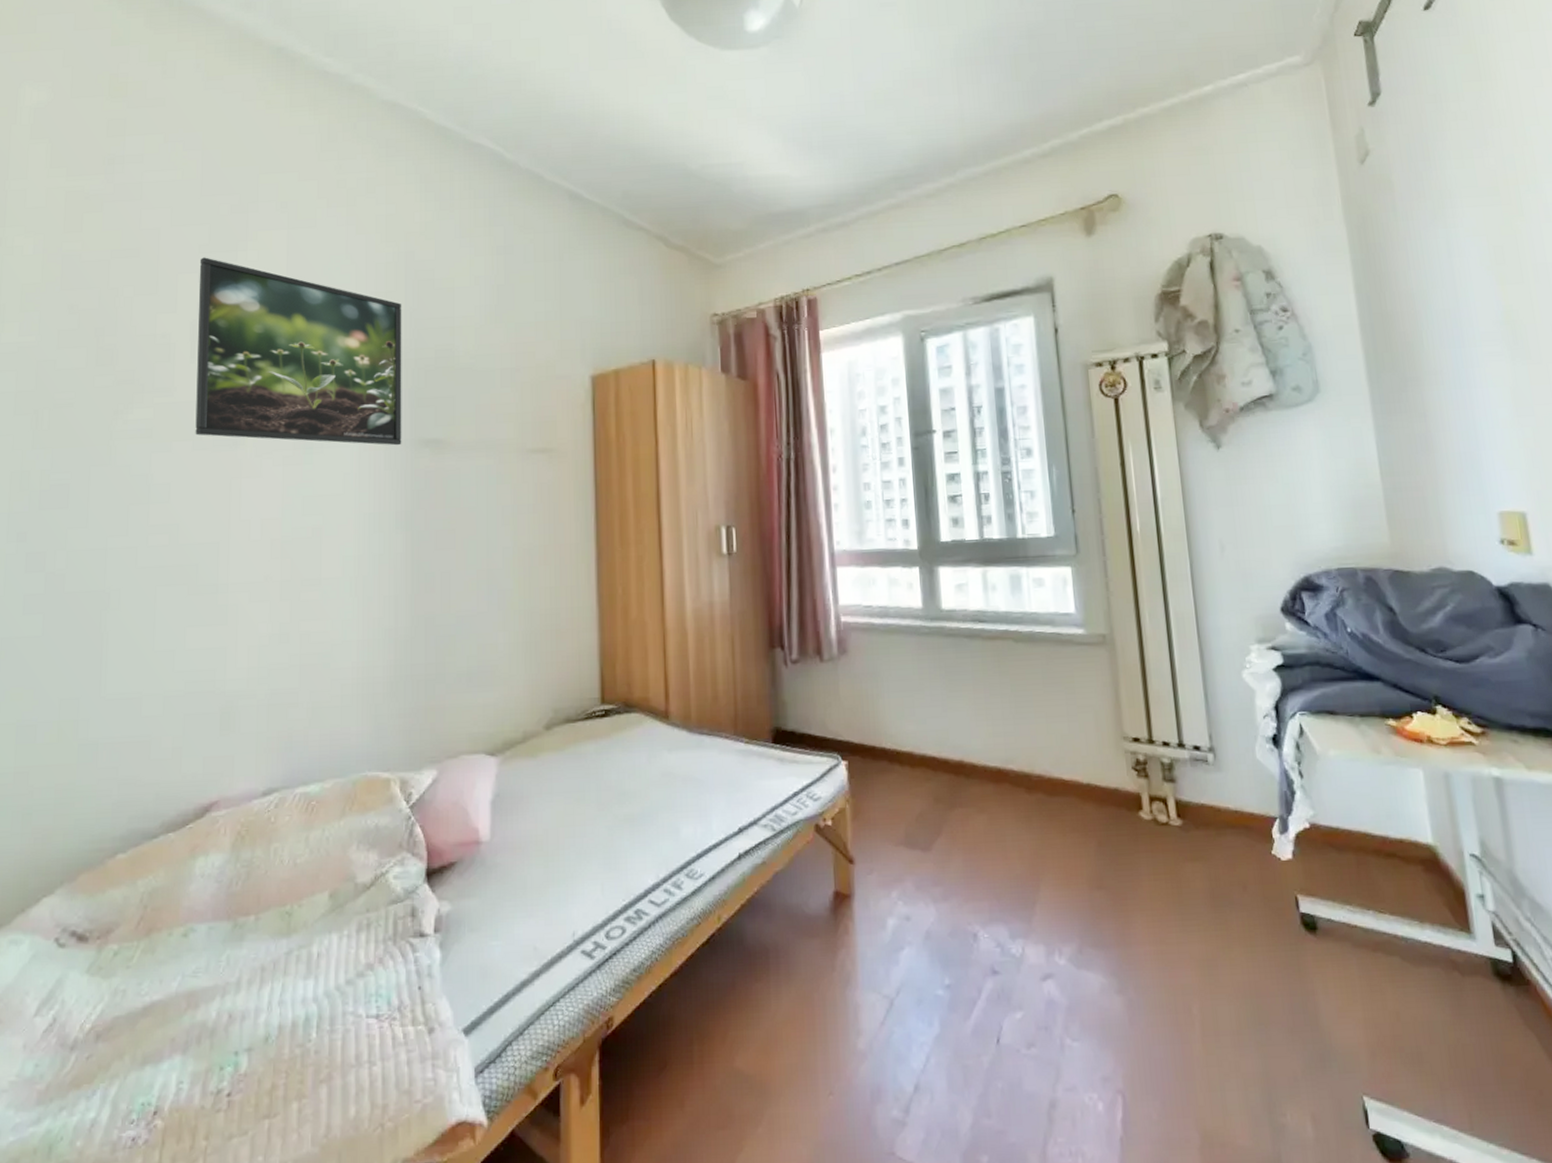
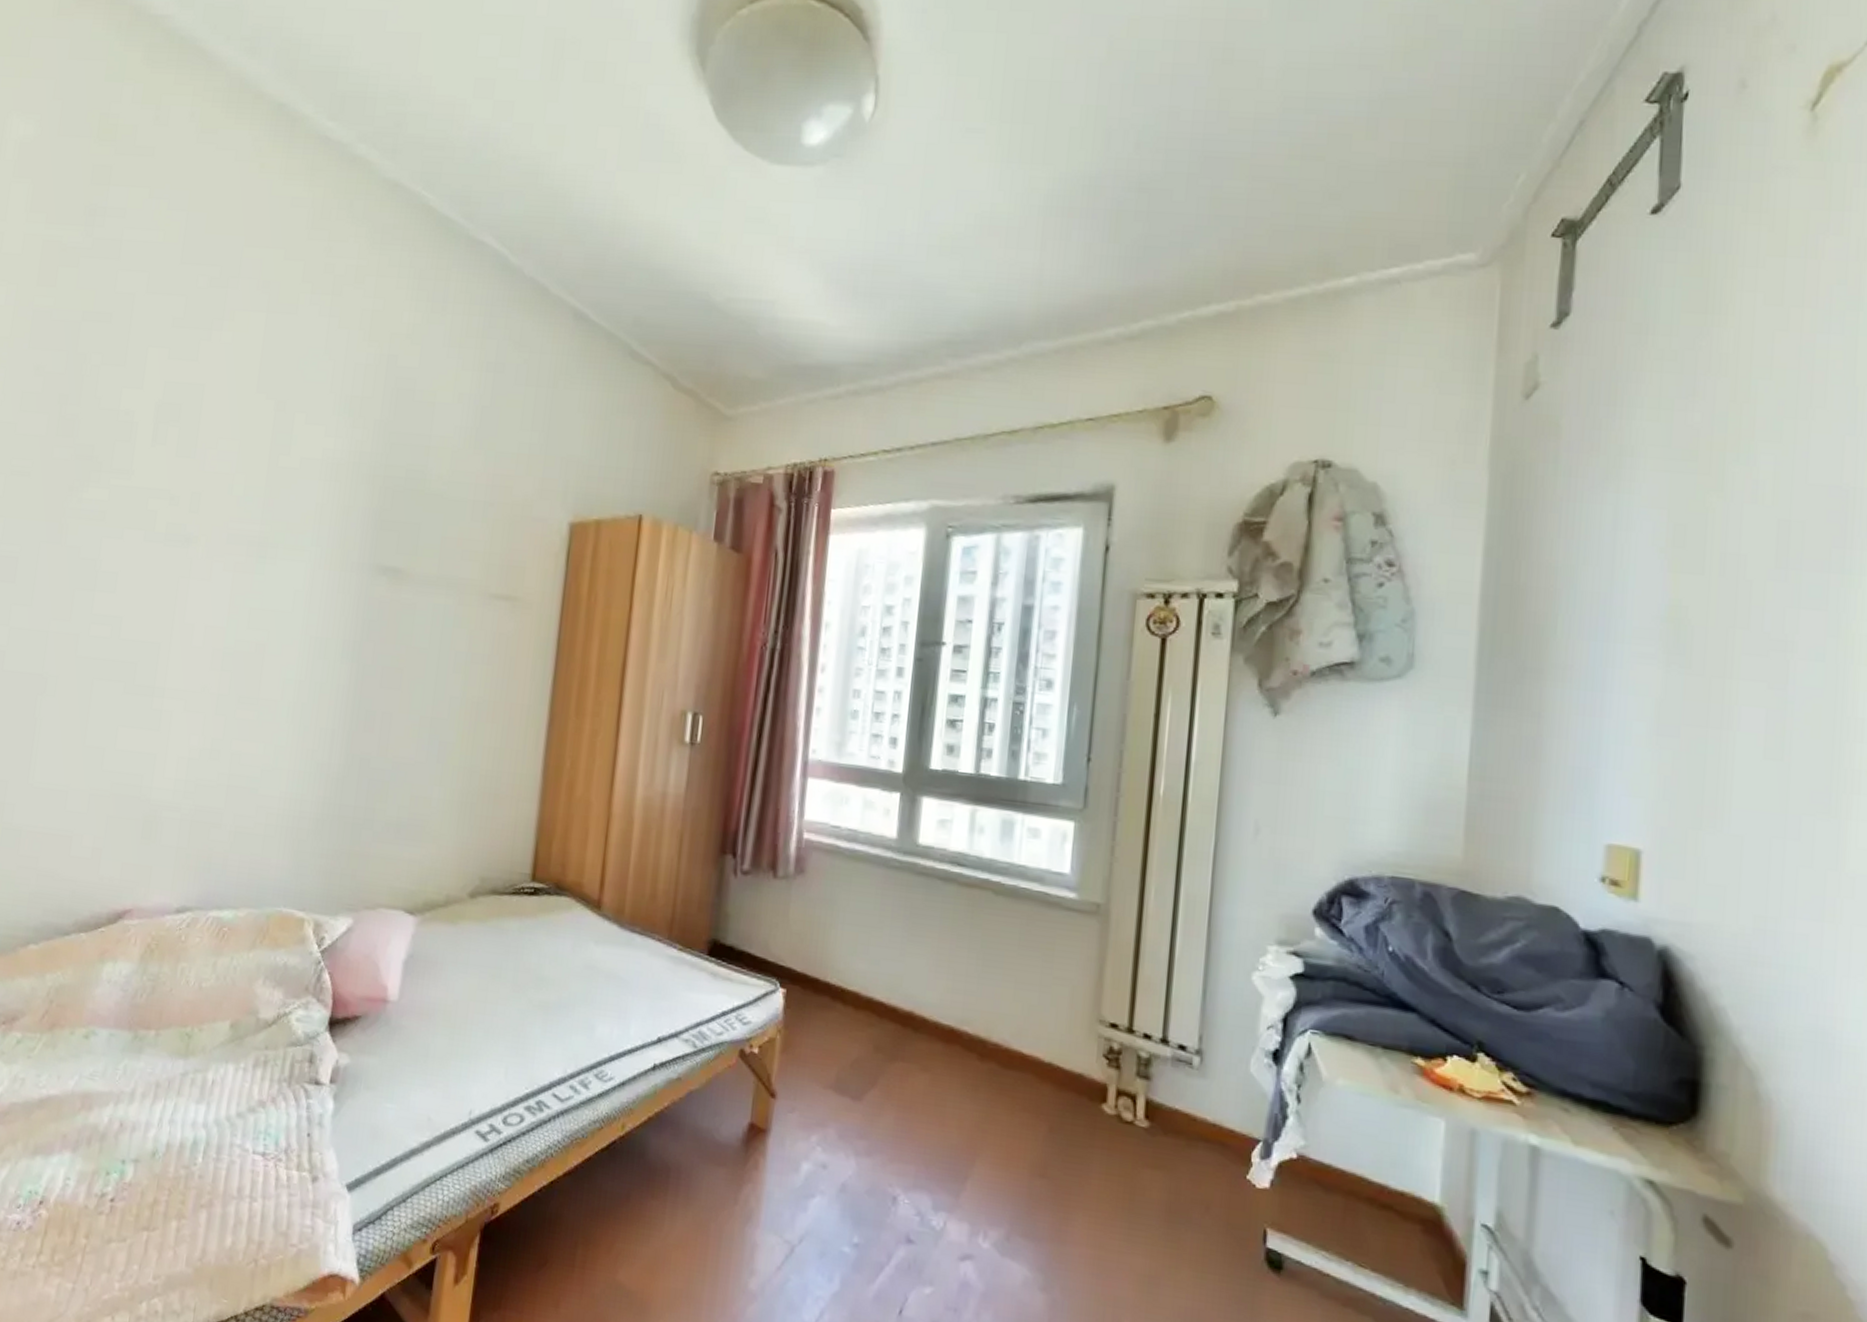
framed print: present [195,257,402,446] -> none [148,332,378,569]

